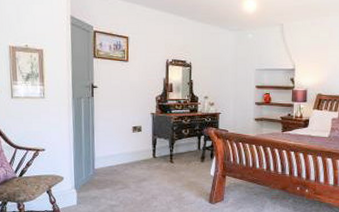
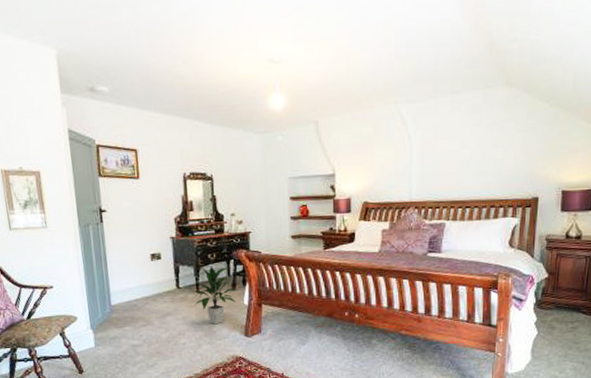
indoor plant: none [168,140,207,191] -> present [194,266,240,325]

